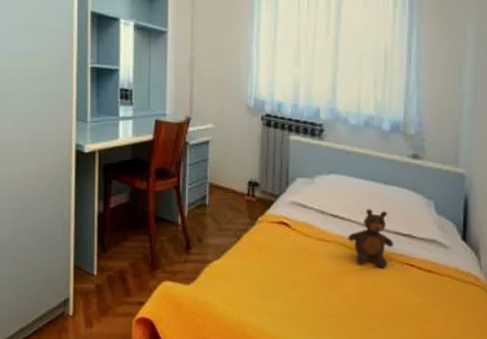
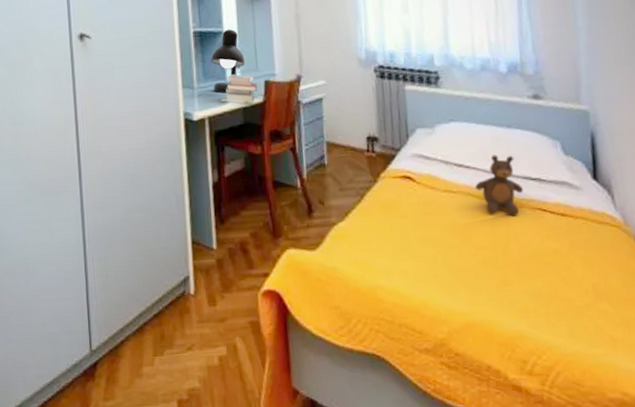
desk lamp: none [105,68,137,129] -> present [211,29,245,93]
books: none [112,112,148,141] -> present [221,74,257,104]

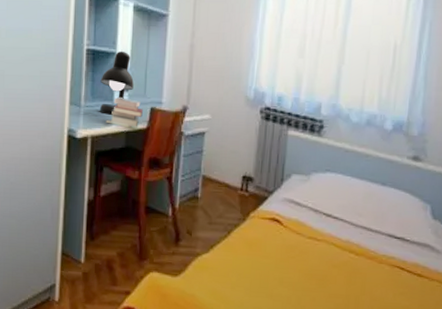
teddy bear: present [475,155,524,216] -> none [340,209,386,271]

